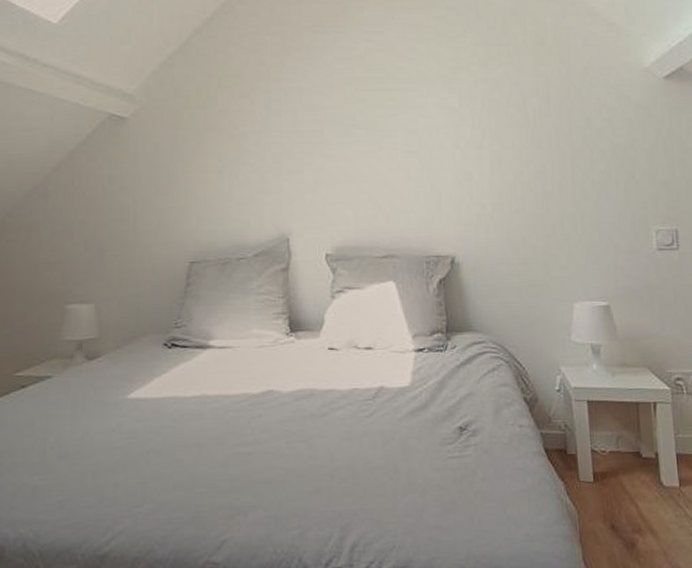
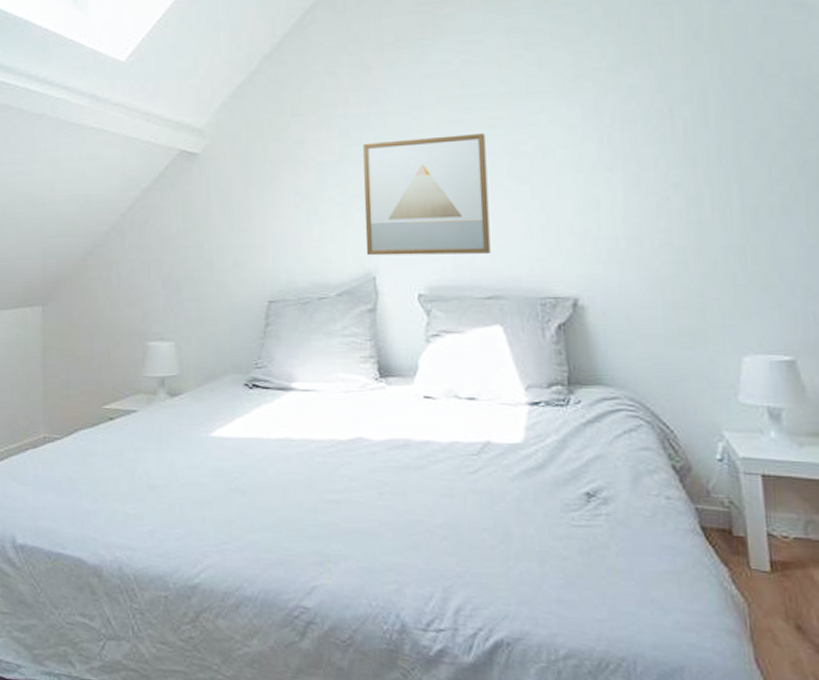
wall art: none [281,112,387,219] -> present [363,134,491,256]

